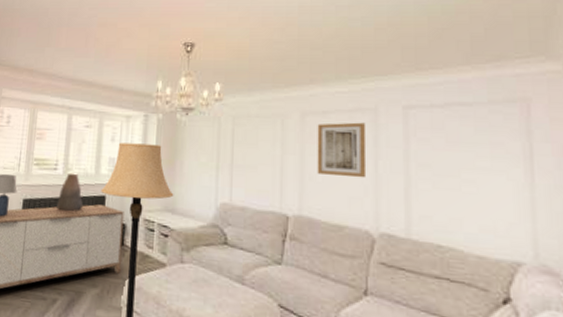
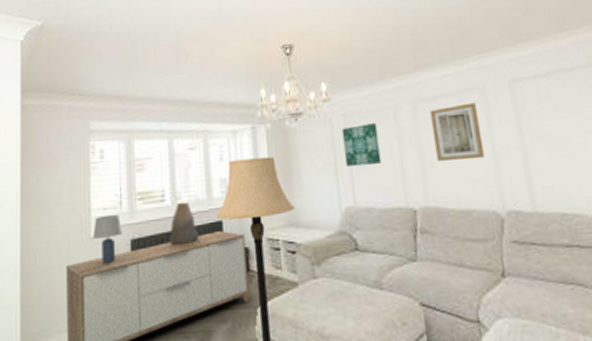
wall art: none [227,128,263,167] -> present [341,123,382,167]

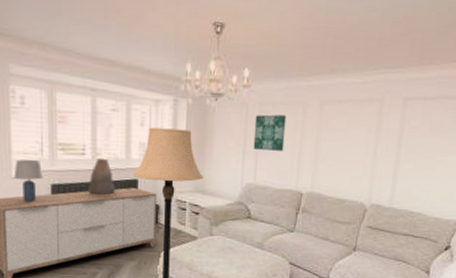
wall art: present [429,102,484,161] -> none [328,111,372,160]

